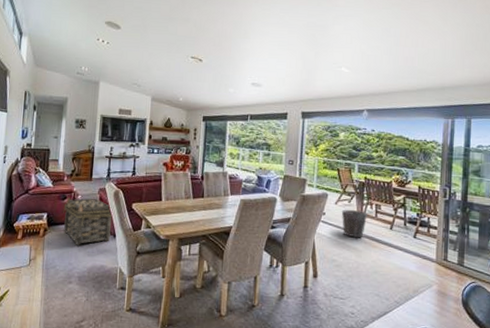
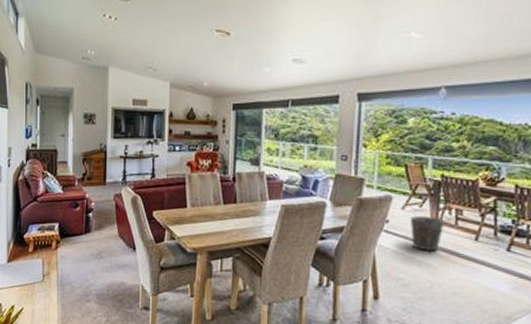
basket: present [63,196,113,245] -> none [76,204,131,259]

